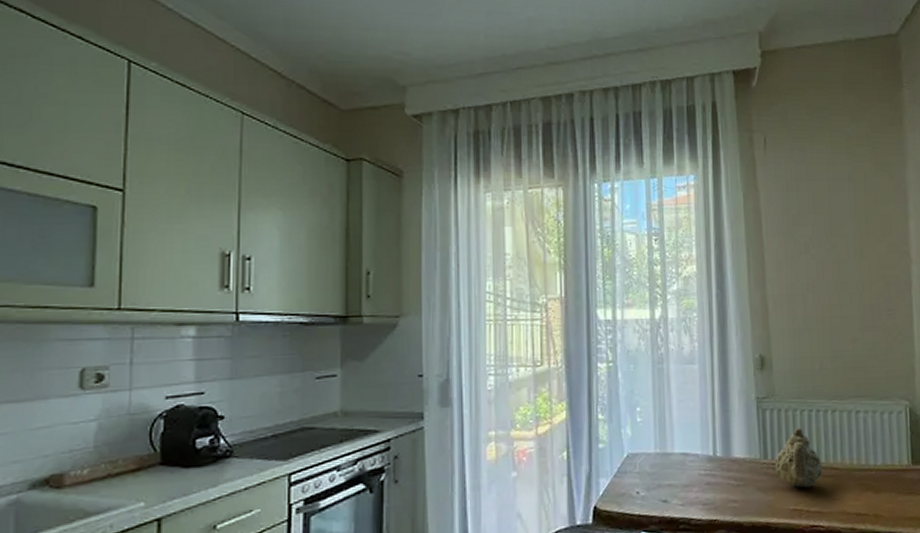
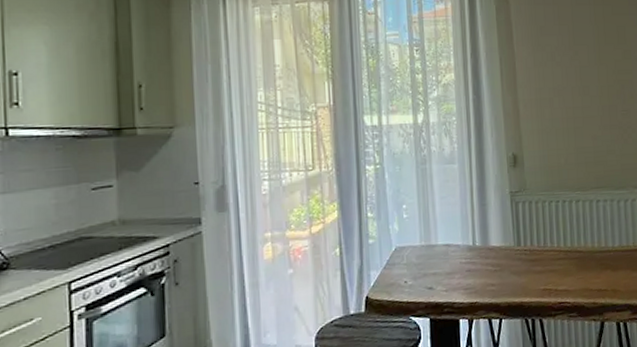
teapot: present [774,427,823,488] -> none [527,217,569,270]

